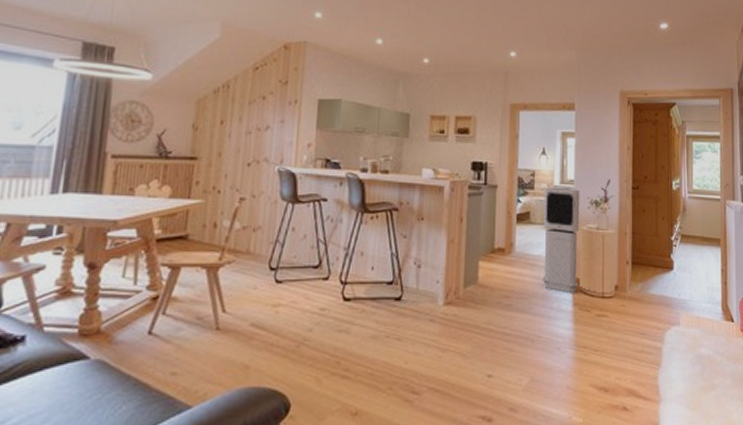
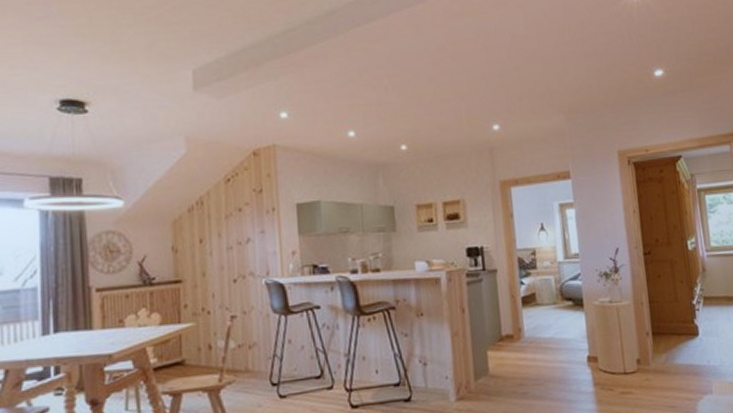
air purifier: present [543,187,580,293] -> none [547,262,597,373]

